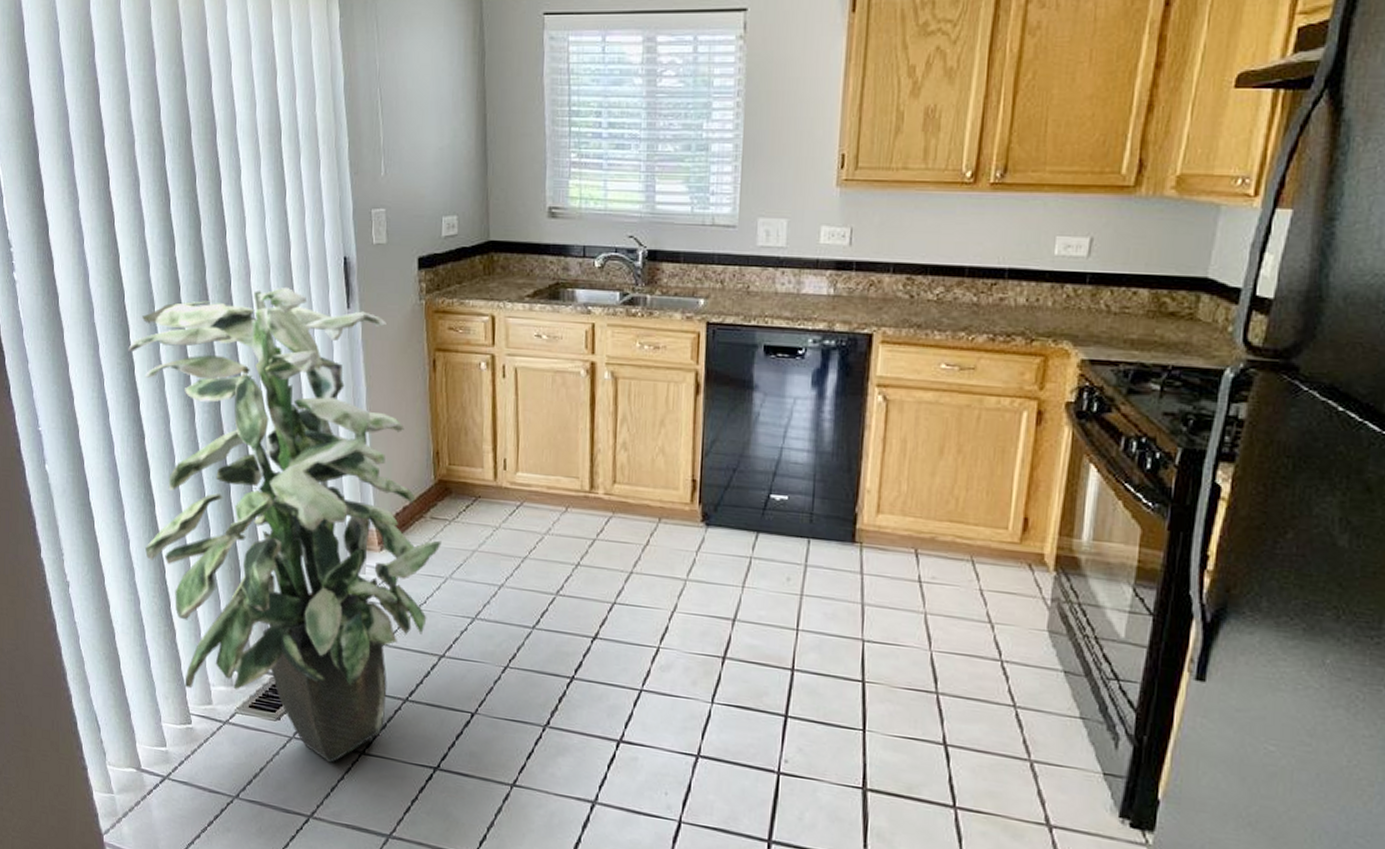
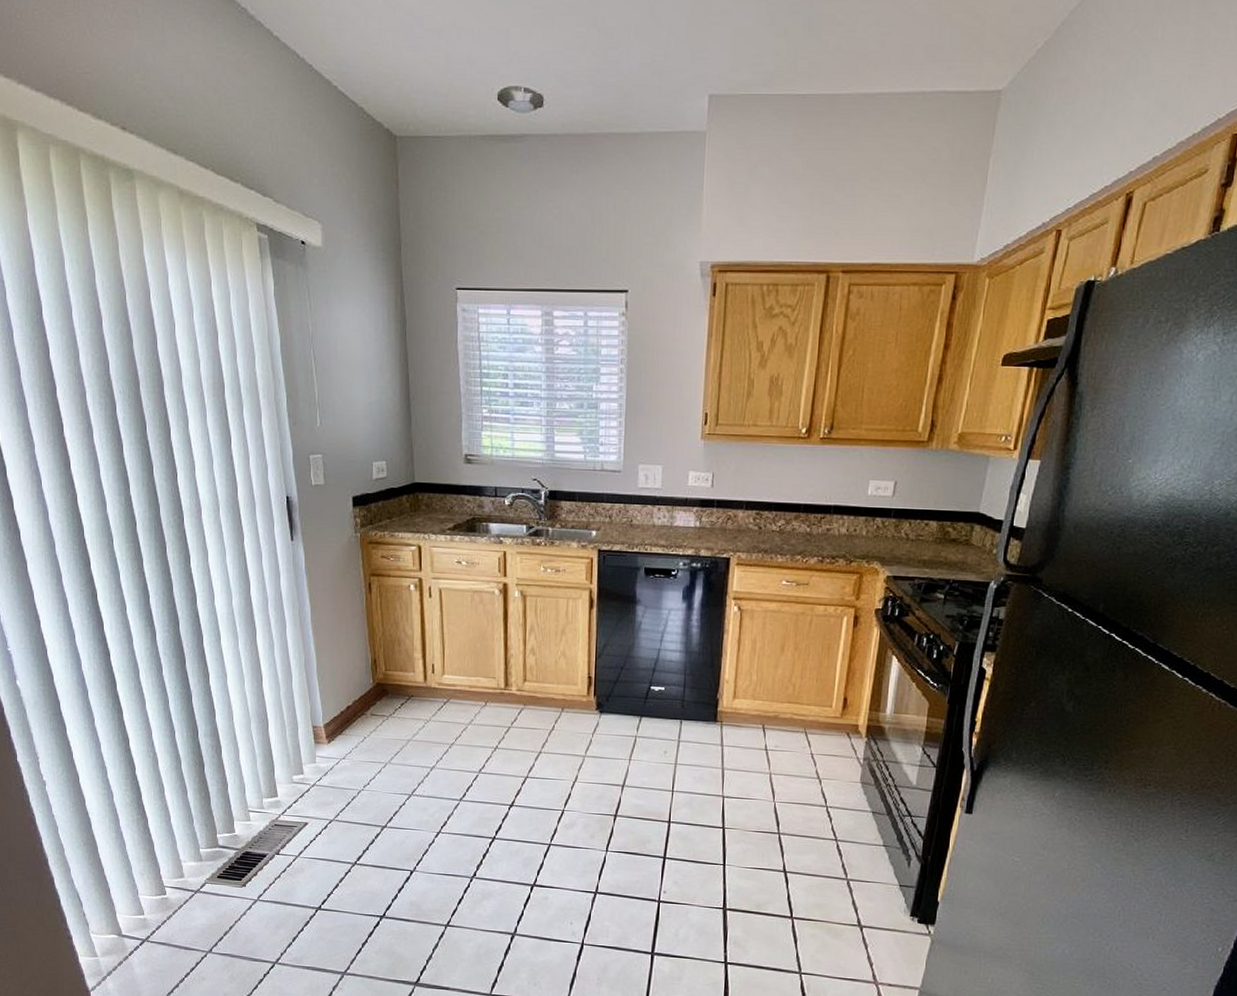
indoor plant: present [128,286,442,763] -> none [90,522,381,918]

